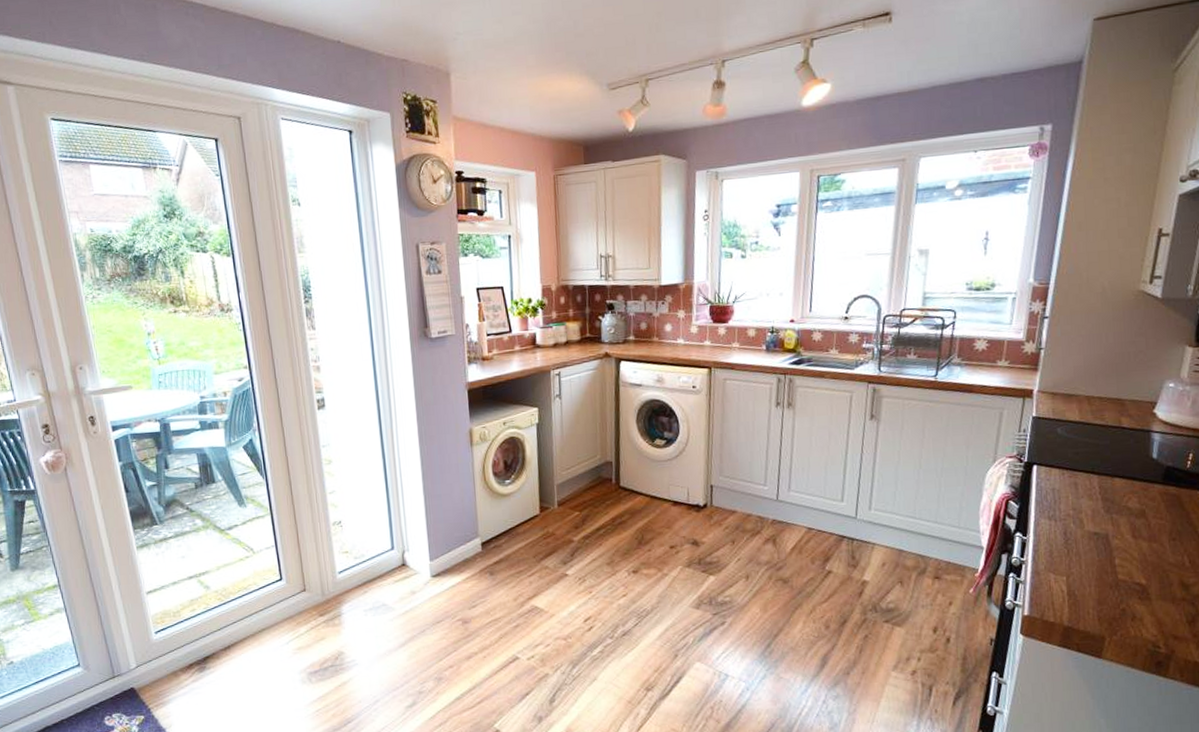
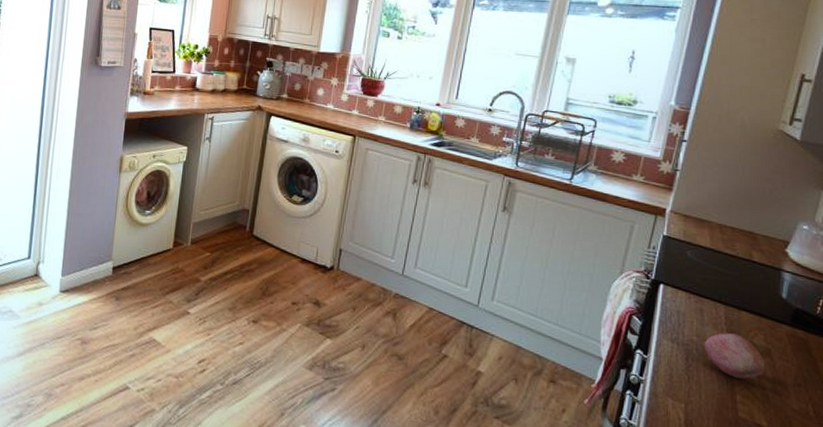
fruit: none [1080,501,1141,543] -> present [704,333,766,379]

